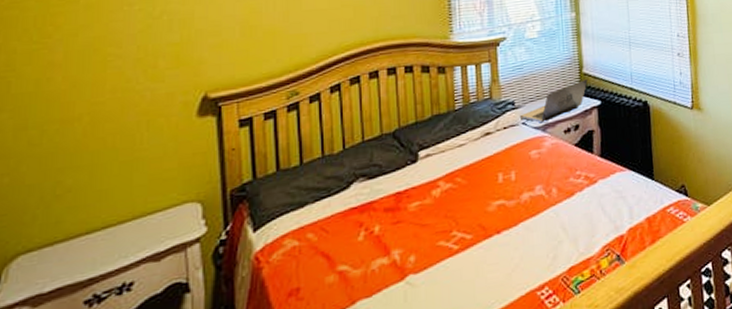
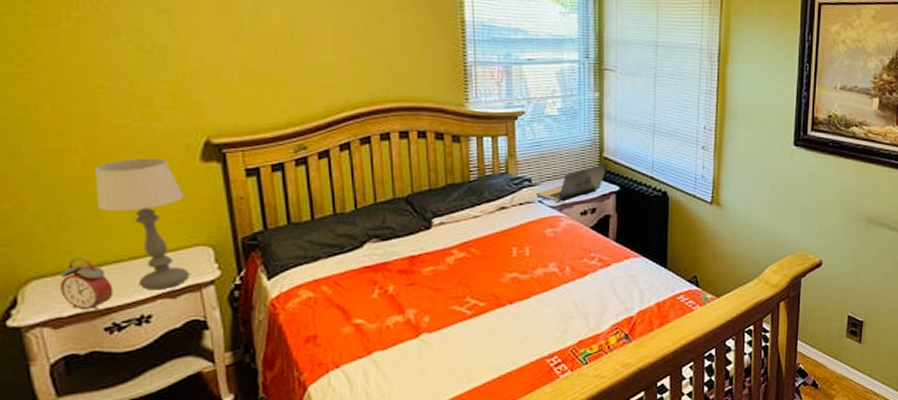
alarm clock: none [45,226,98,283] -> present [59,257,114,310]
table lamp: none [94,117,178,255] -> present [95,157,190,290]

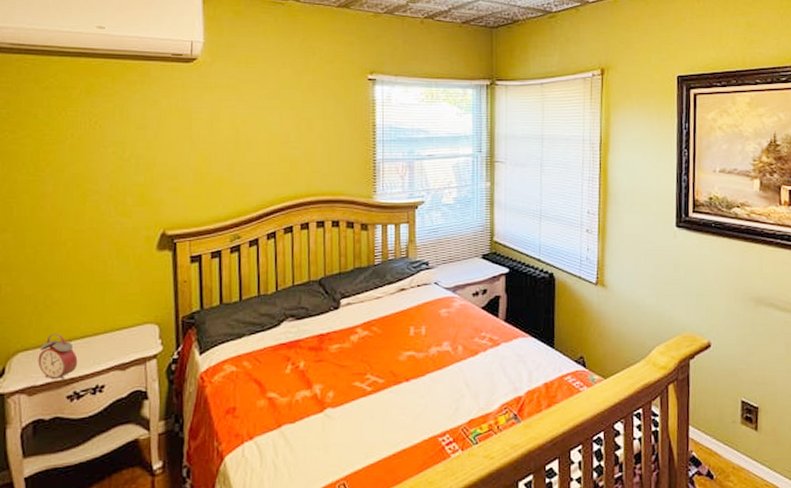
table lamp: present [95,157,190,290] -> none [75,247,141,363]
laptop: present [536,164,608,203] -> none [432,247,498,285]

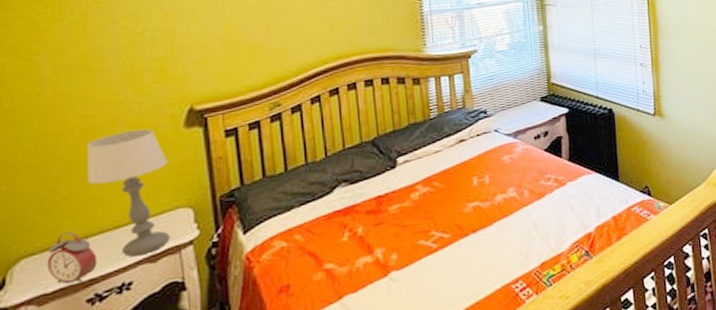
table lamp: none [75,247,141,363] -> present [87,129,170,257]

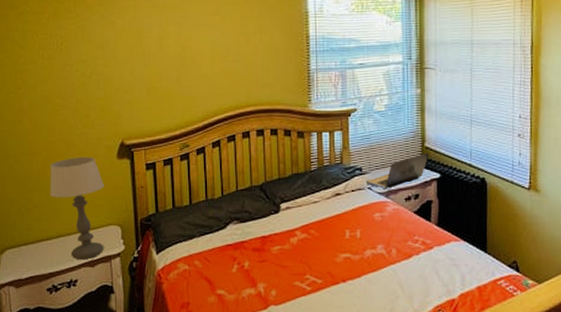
alarm clock: present [47,231,97,284] -> none [22,233,55,274]
laptop: none [491,89,556,131] -> present [366,153,429,190]

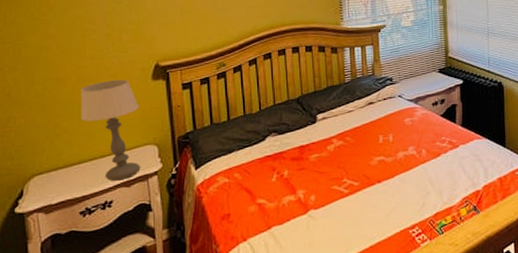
laptop: present [366,153,429,190] -> none [396,62,452,97]

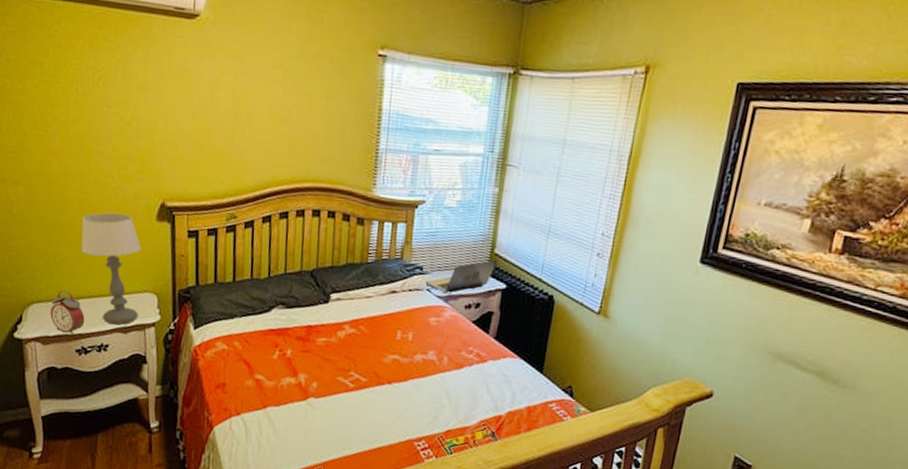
alarm clock: none [52,157,88,198] -> present [50,289,85,334]
laptop: none [396,62,452,97] -> present [425,260,498,294]

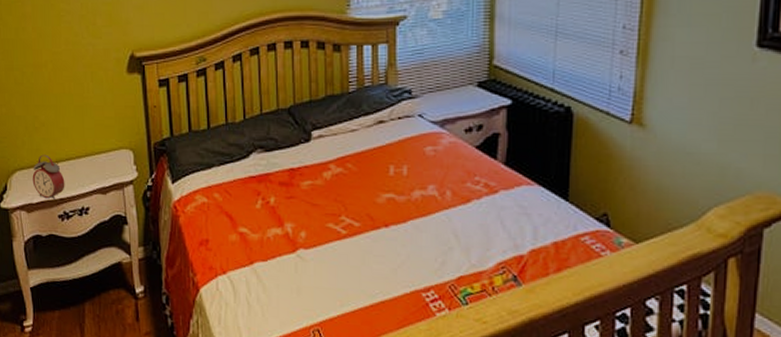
table lamp: present [82,213,141,325] -> none [57,70,116,186]
laptop: present [425,260,498,294] -> none [416,73,498,118]

